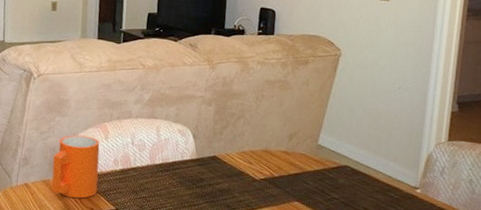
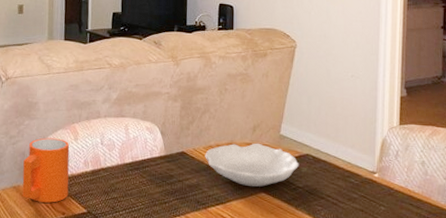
bowl: none [237,151,337,196] -> present [205,143,300,187]

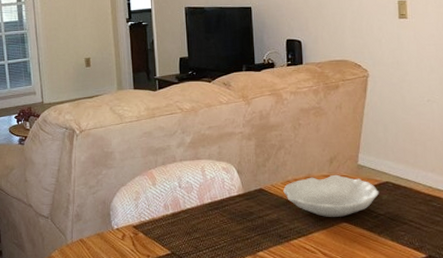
mug: present [22,138,70,203] -> none [105,185,151,247]

